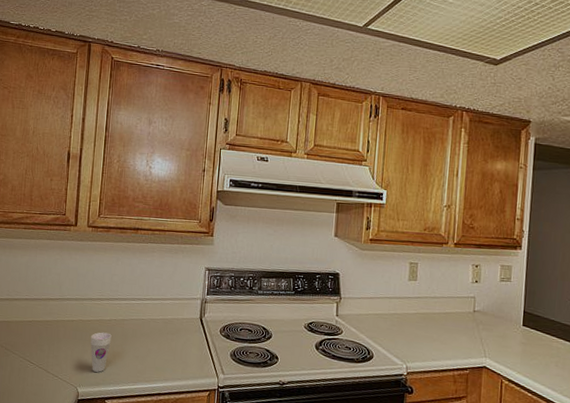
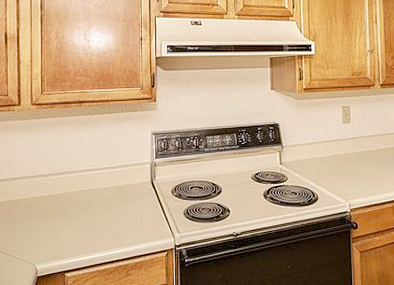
cup: present [90,332,112,372] -> none [44,207,65,247]

